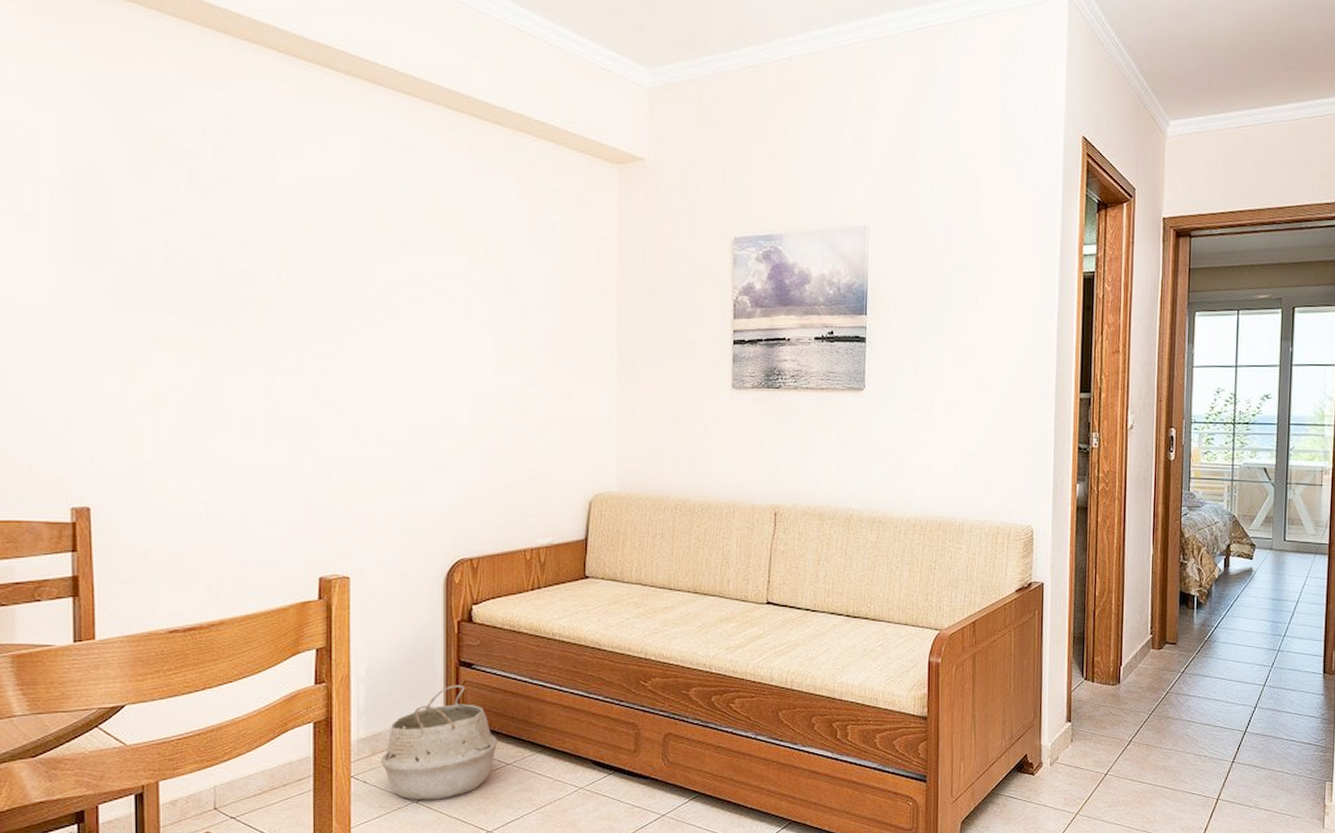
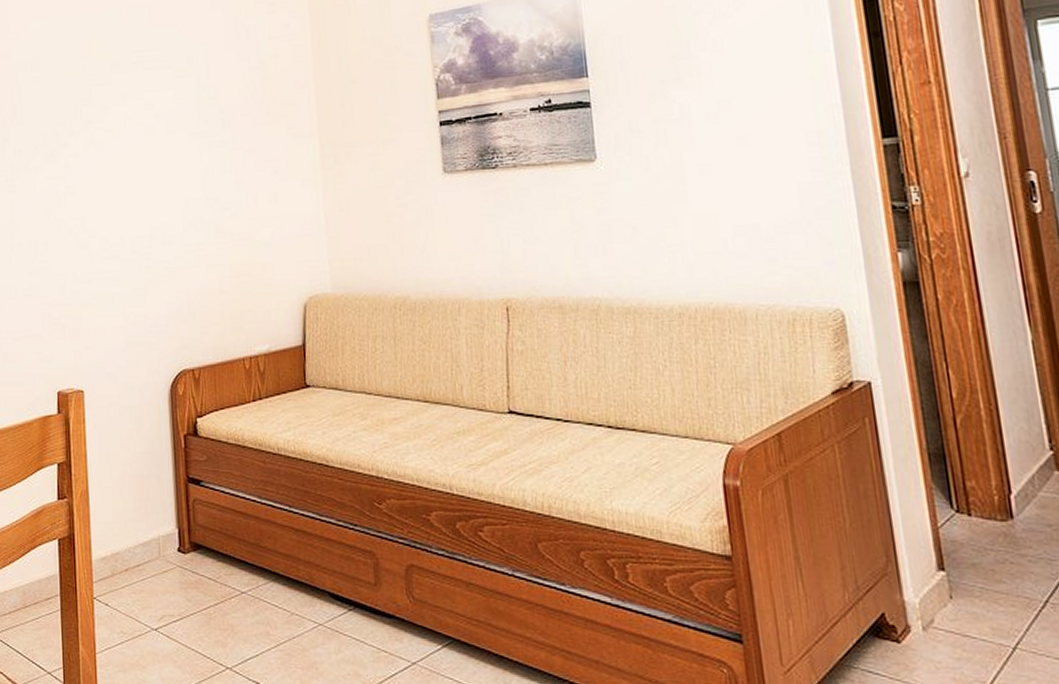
woven basket: present [381,684,498,800] -> none [120,503,231,629]

